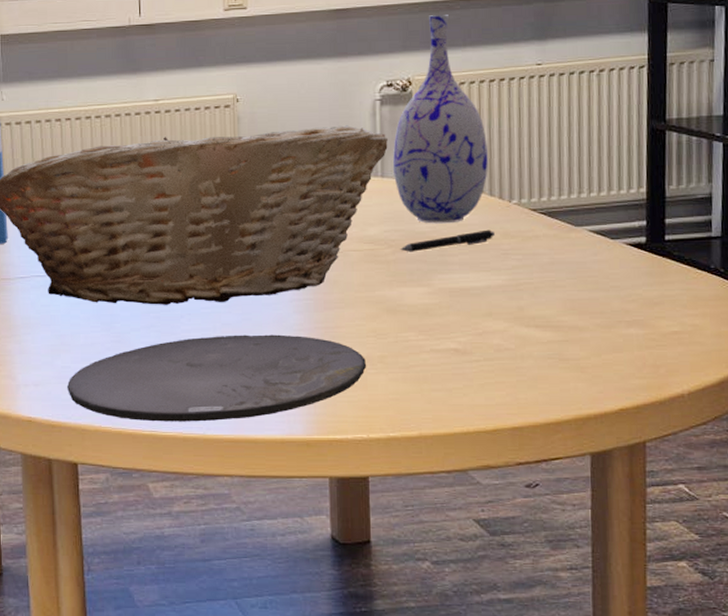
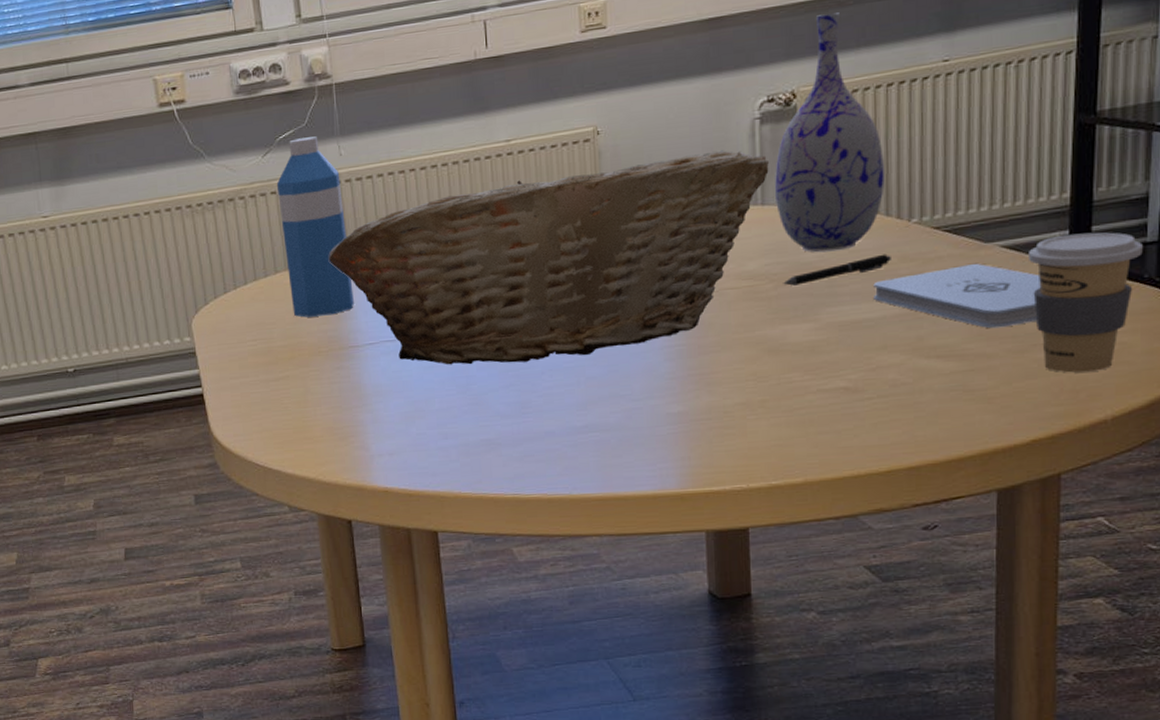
plate: present [67,334,367,422] -> none [424,384,746,485]
notepad: none [479,244,624,304] -> present [873,263,1041,329]
coffee cup: none [613,224,709,349] -> present [1029,232,1143,373]

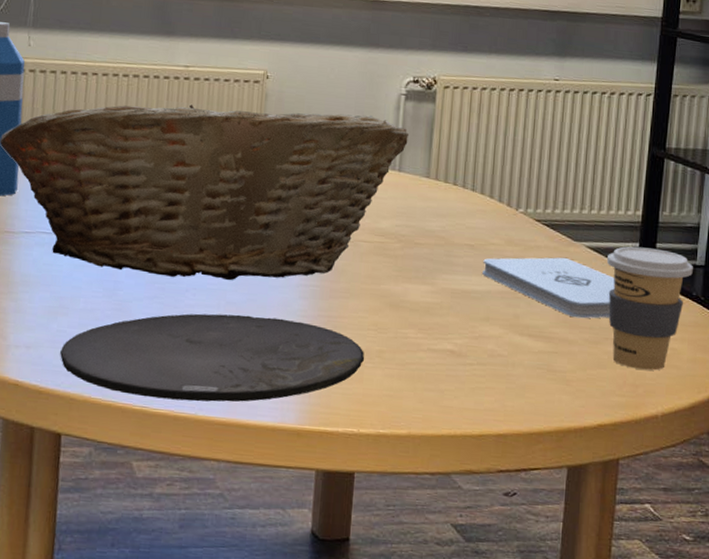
plate: none [424,384,746,485] -> present [60,313,365,402]
vase: present [774,12,885,253] -> none [410,18,502,225]
pen: present [783,254,891,286] -> none [409,235,500,250]

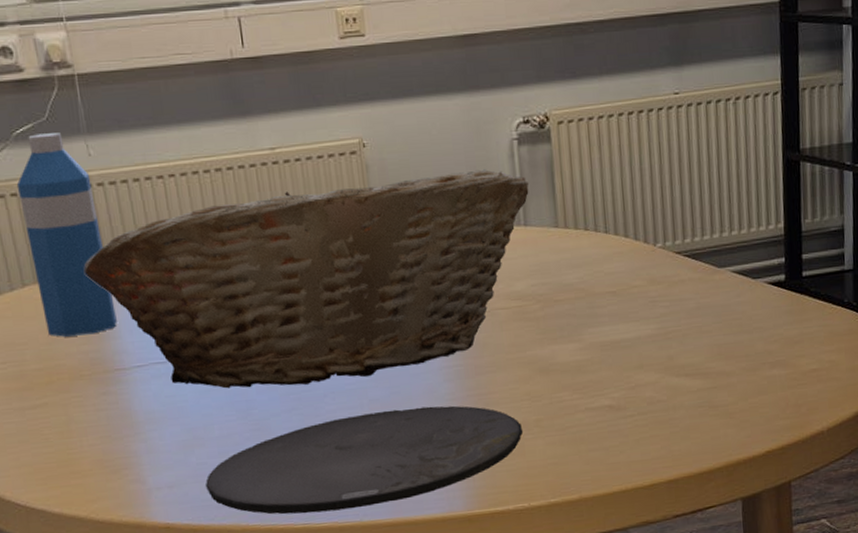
notepad: present [482,257,615,319] -> none [628,286,766,348]
coffee cup: present [607,246,693,371] -> none [754,260,842,389]

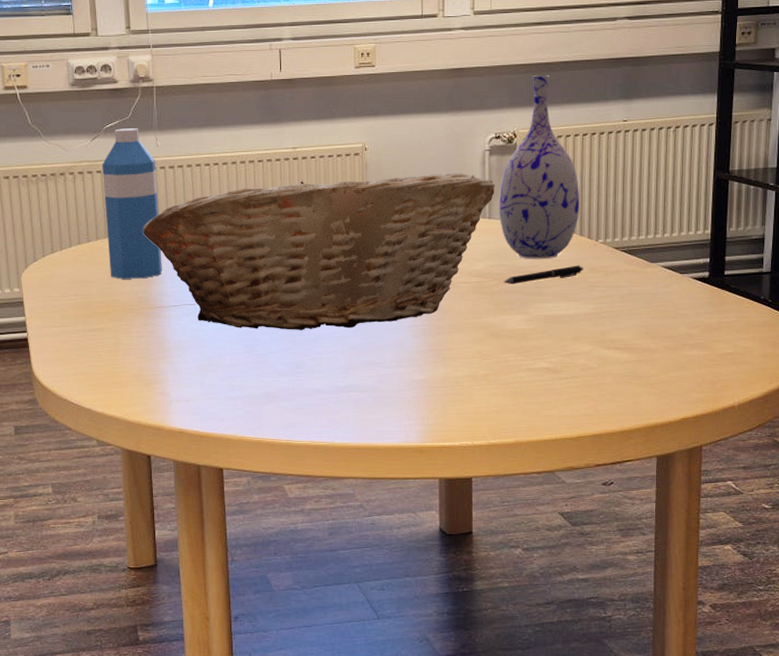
plate: present [205,406,524,515] -> none [214,356,473,432]
vase: none [534,39,632,274] -> present [498,75,579,260]
pen: none [549,276,642,307] -> present [503,265,583,284]

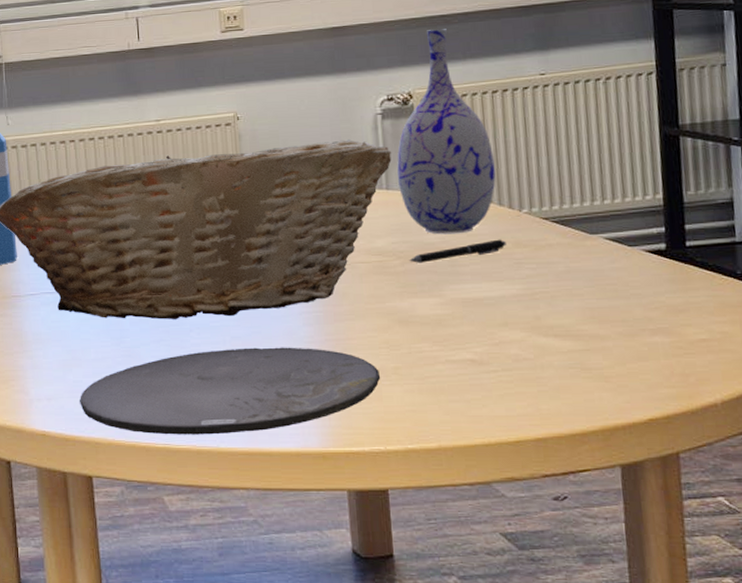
plate: none [214,356,473,432] -> present [80,347,381,435]

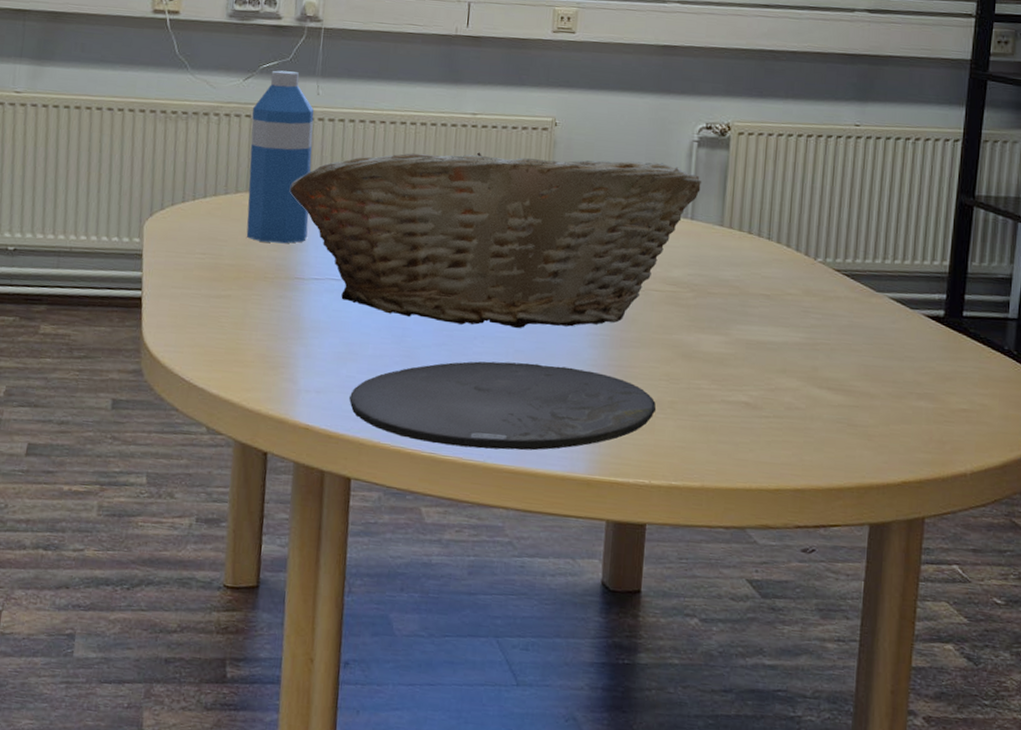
vase: present [397,29,496,235] -> none [703,63,799,275]
pen: present [409,239,506,263] -> none [702,284,797,299]

